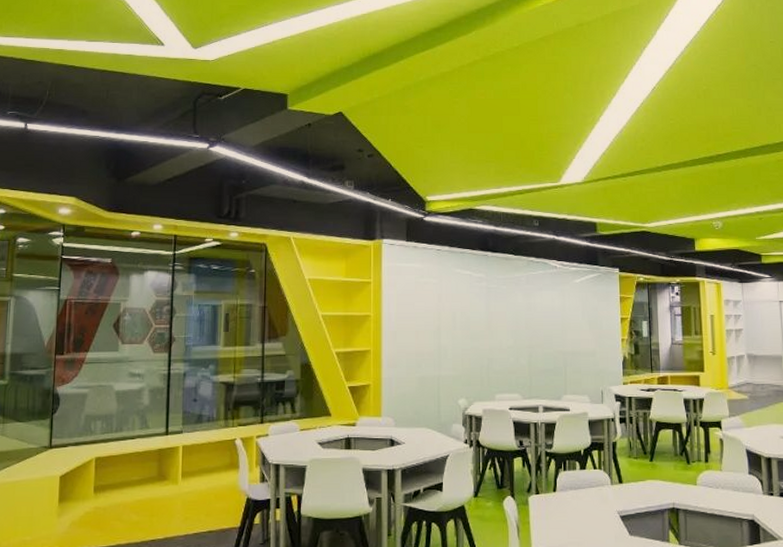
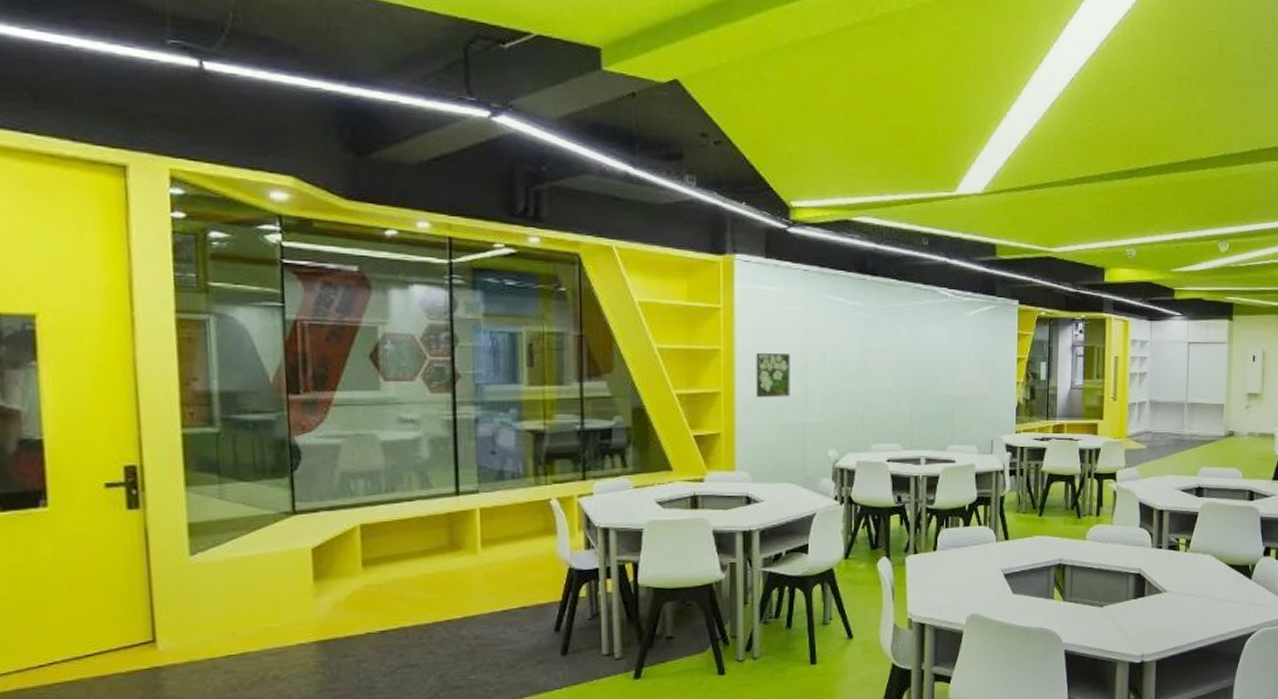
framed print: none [399,317,427,355] -> present [756,352,790,398]

